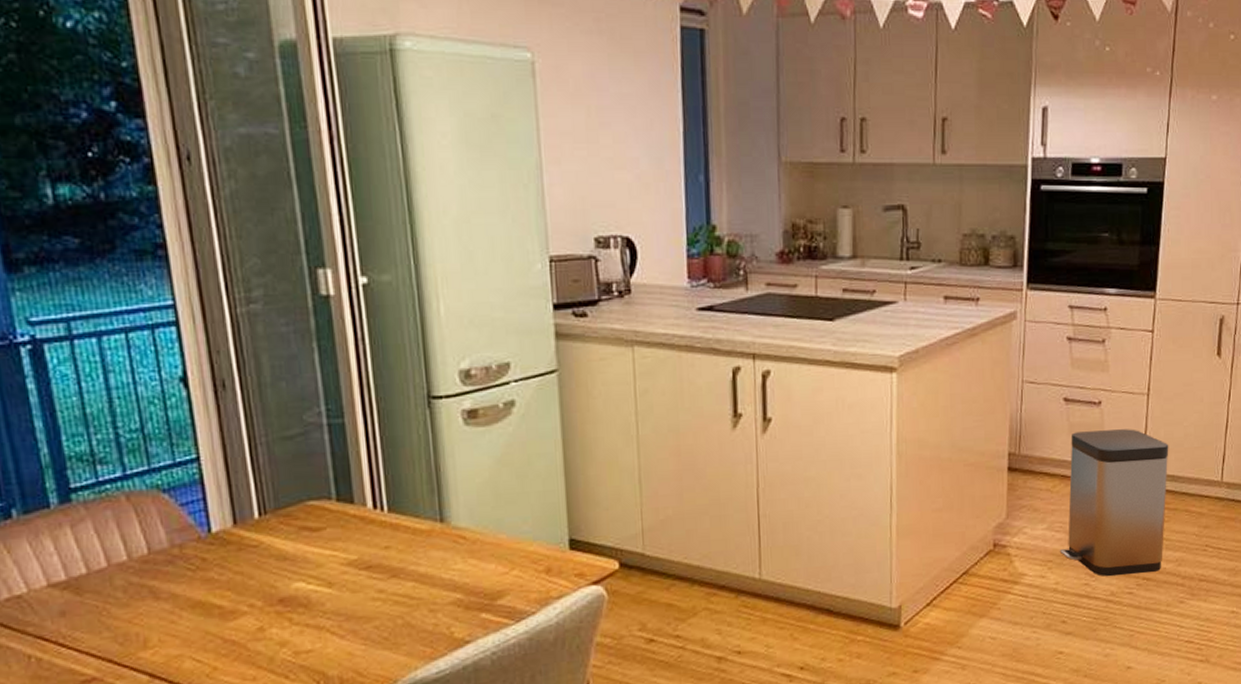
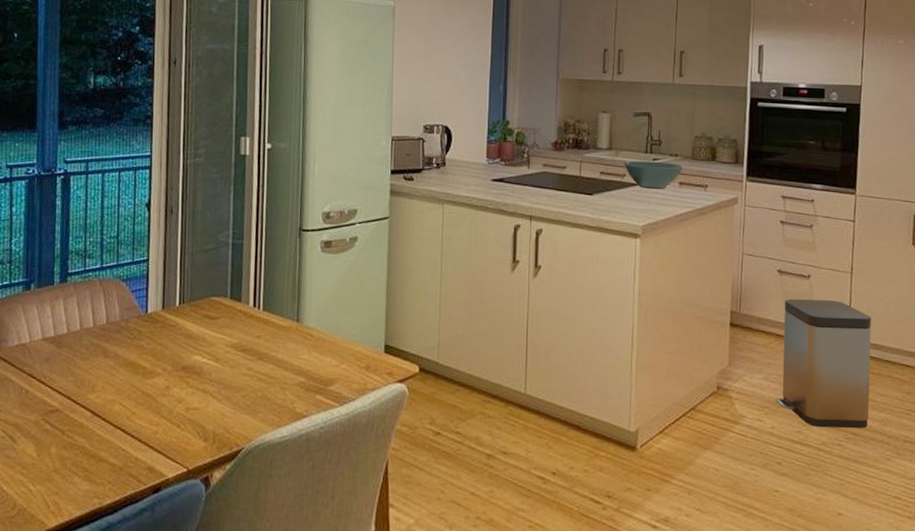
bowl: none [873,270,949,308] -> present [624,161,683,190]

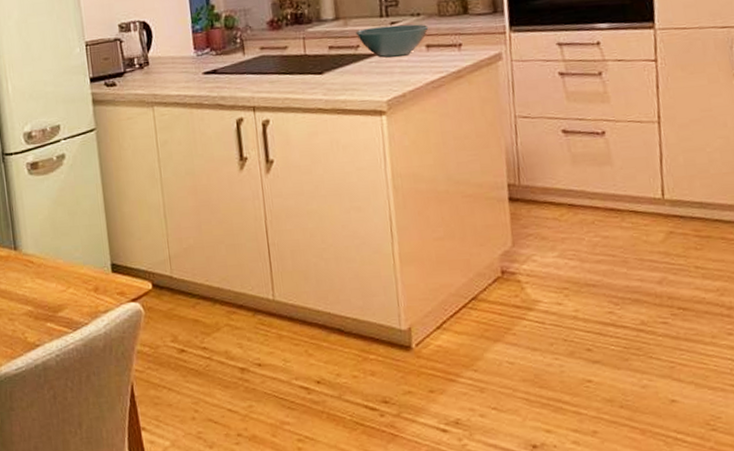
pedal bin: present [774,299,872,428] -> none [574,157,700,305]

